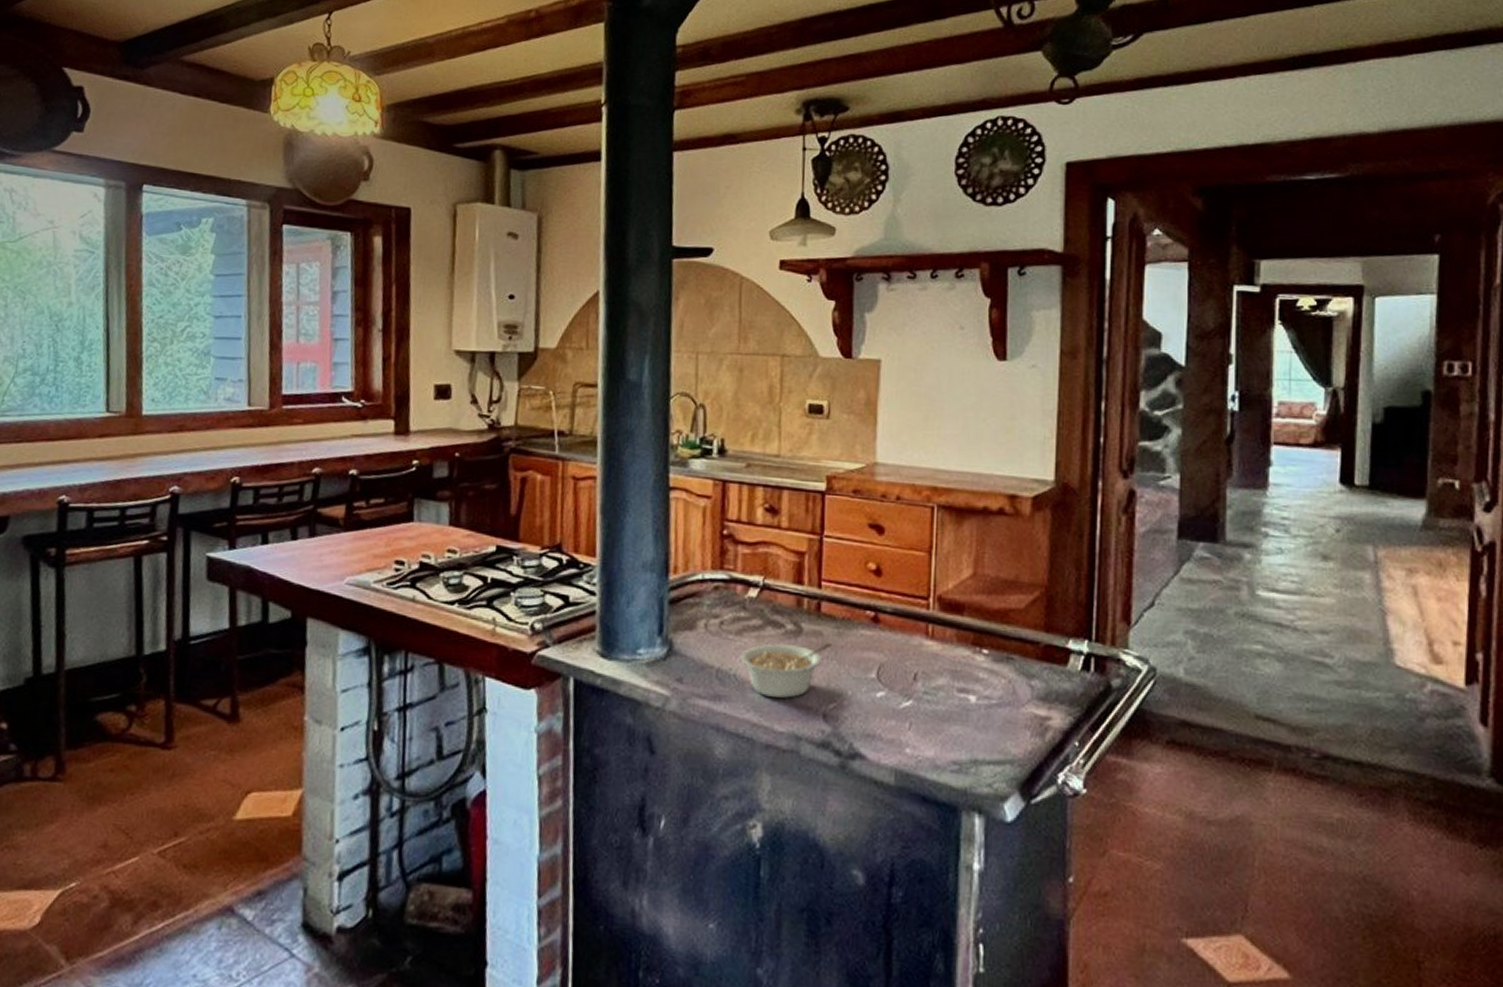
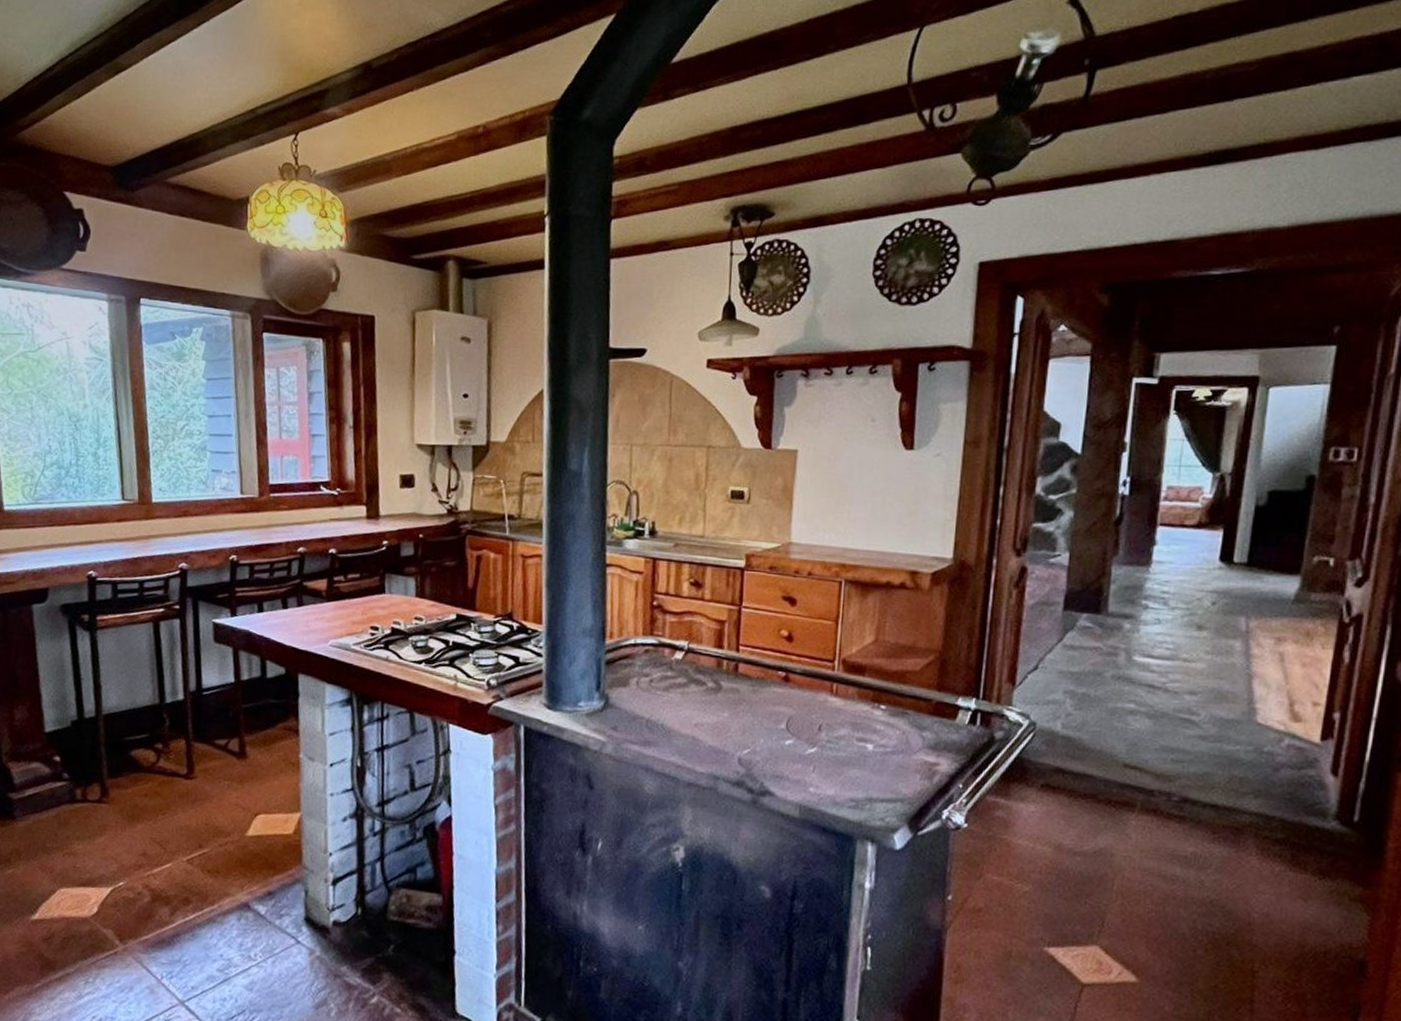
legume: present [740,643,832,698] -> none [667,698,748,745]

